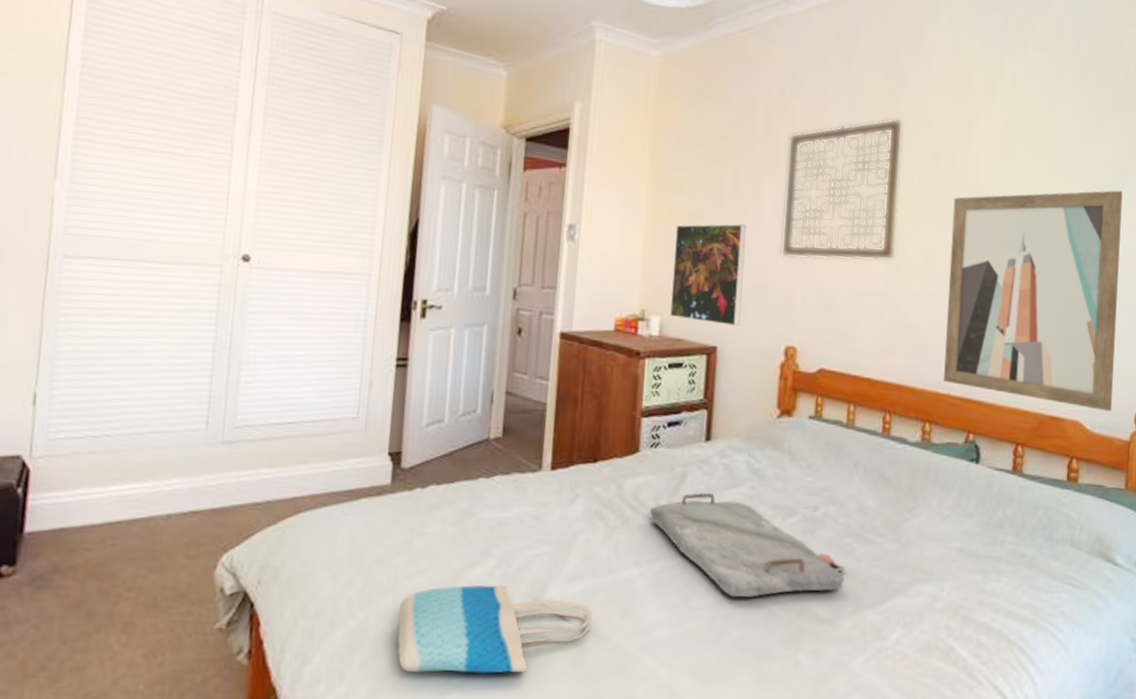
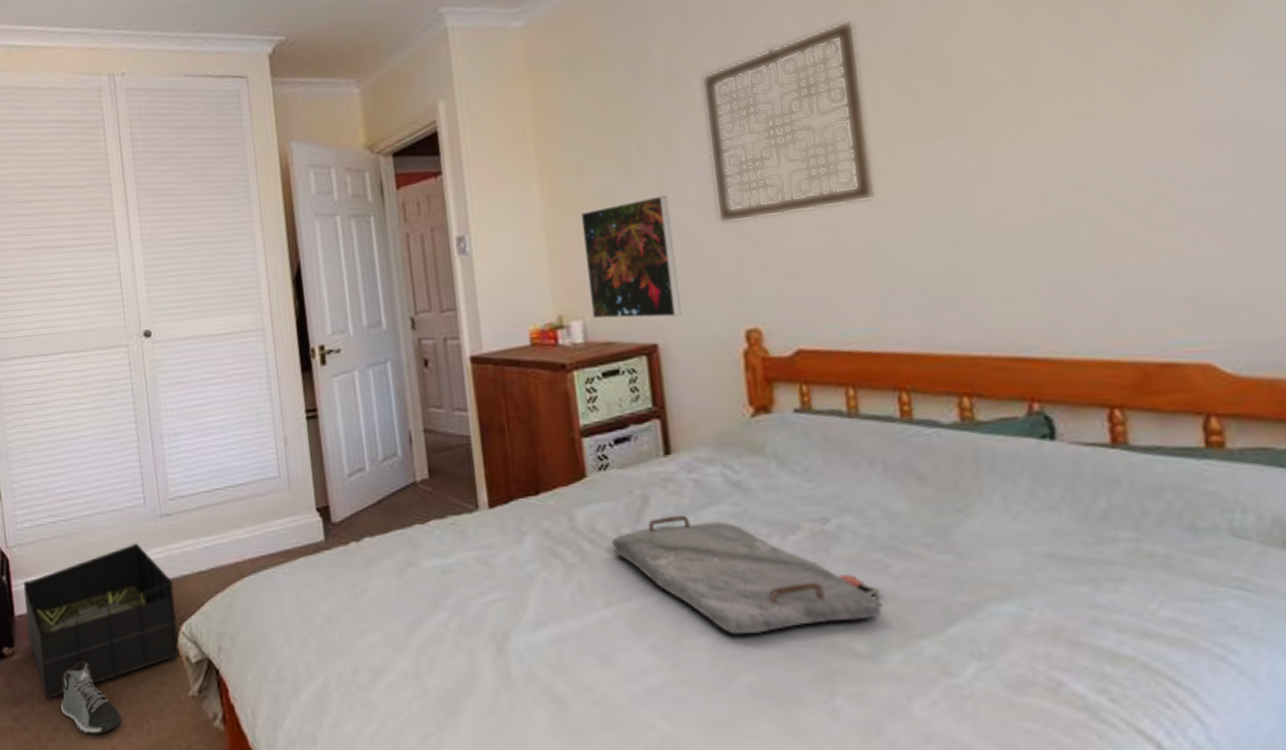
storage bin: none [35,466,223,625] -> present [23,542,180,700]
sneaker: none [60,587,132,665] -> present [60,662,122,735]
tote bag: present [397,584,592,674] -> none [357,636,568,734]
wall art: present [944,190,1123,412] -> none [948,33,1266,345]

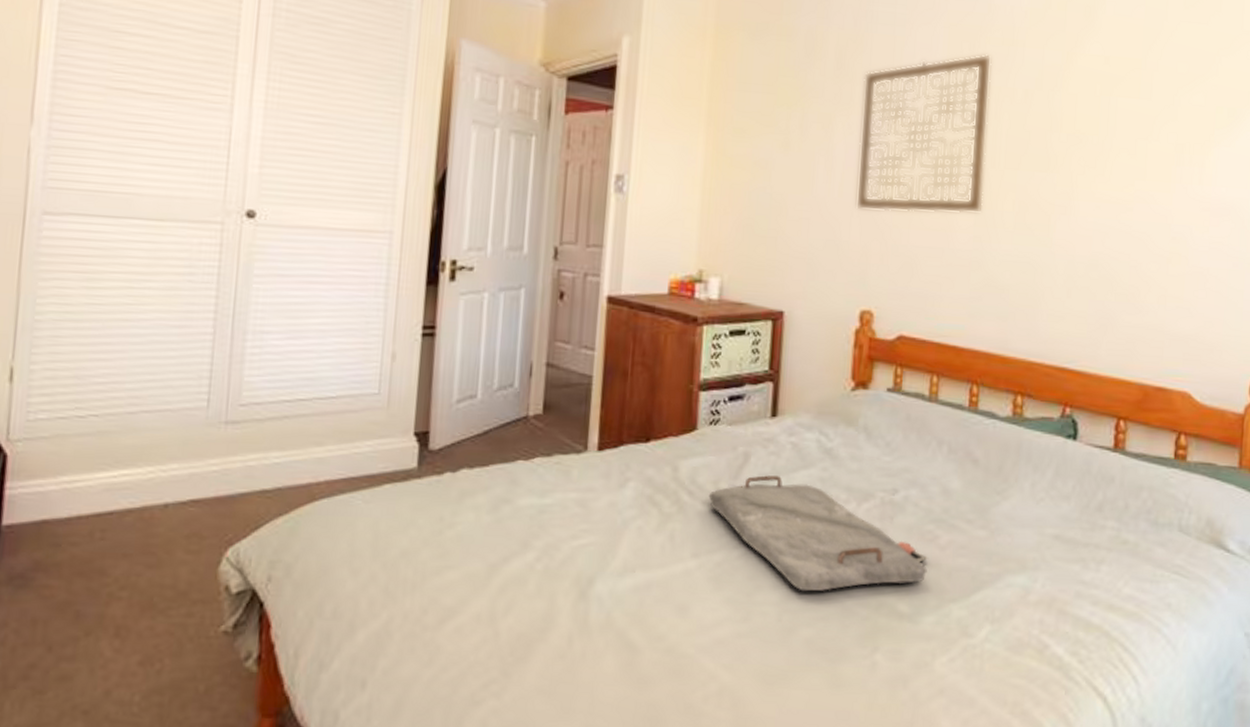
storage bin: present [23,542,180,700] -> none [14,450,228,630]
sneaker: present [60,662,122,735] -> none [44,586,126,674]
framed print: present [580,194,682,319] -> none [731,173,817,288]

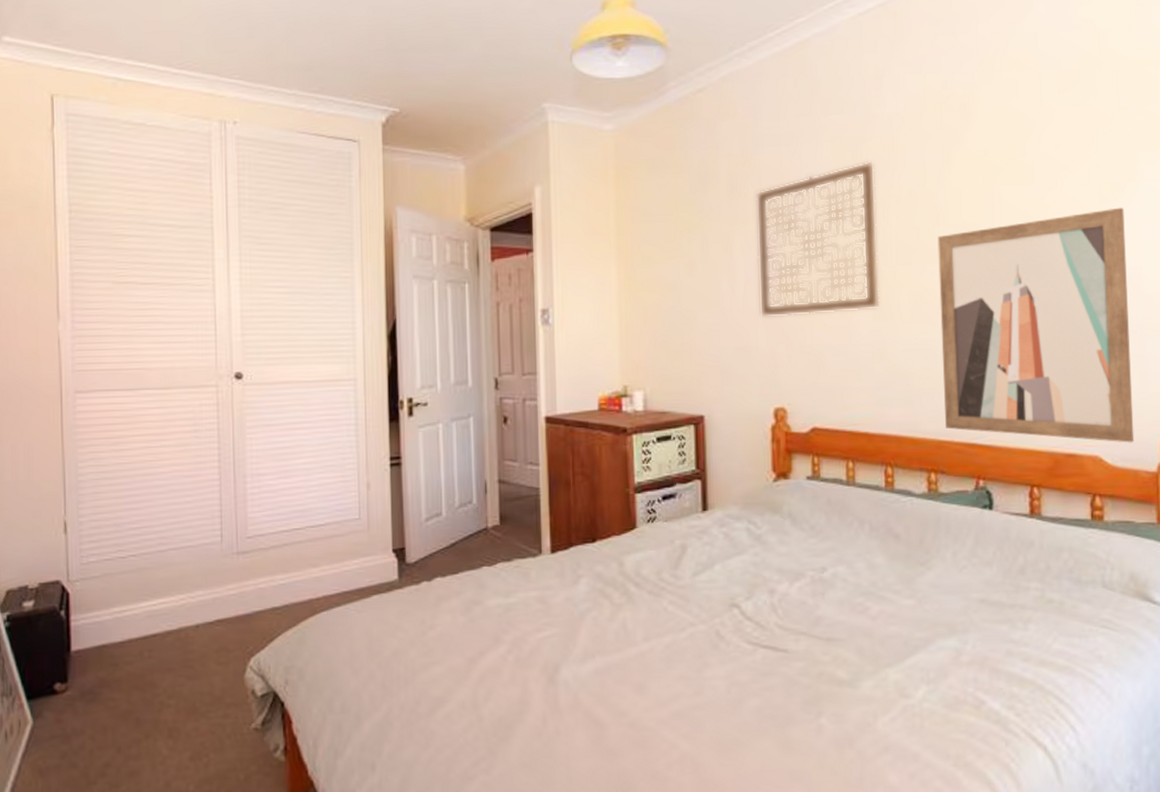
serving tray: present [708,475,928,592] -> none [653,563,861,666]
wall art: none [1037,134,1237,381] -> present [937,207,1135,443]

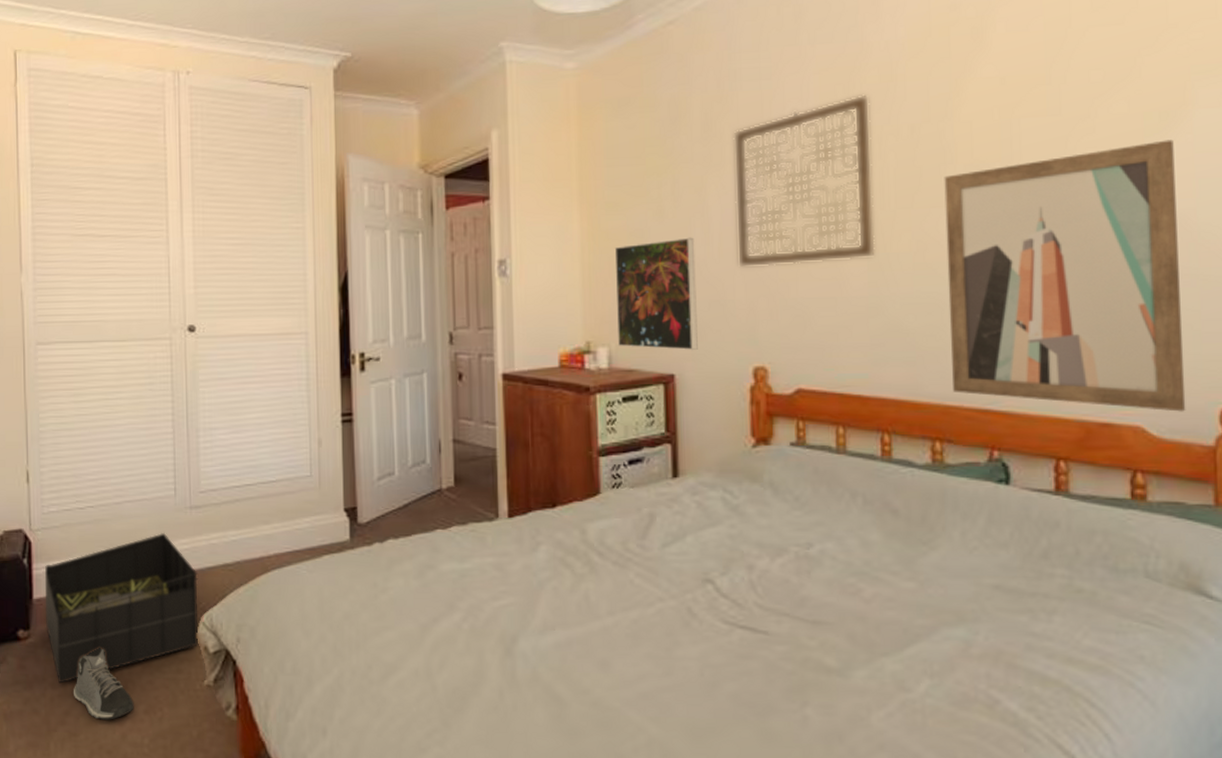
storage bin: none [83,578,246,735] -> present [44,532,199,684]
sneaker: none [114,697,179,769] -> present [73,648,134,720]
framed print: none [649,289,725,393] -> present [614,237,698,350]

